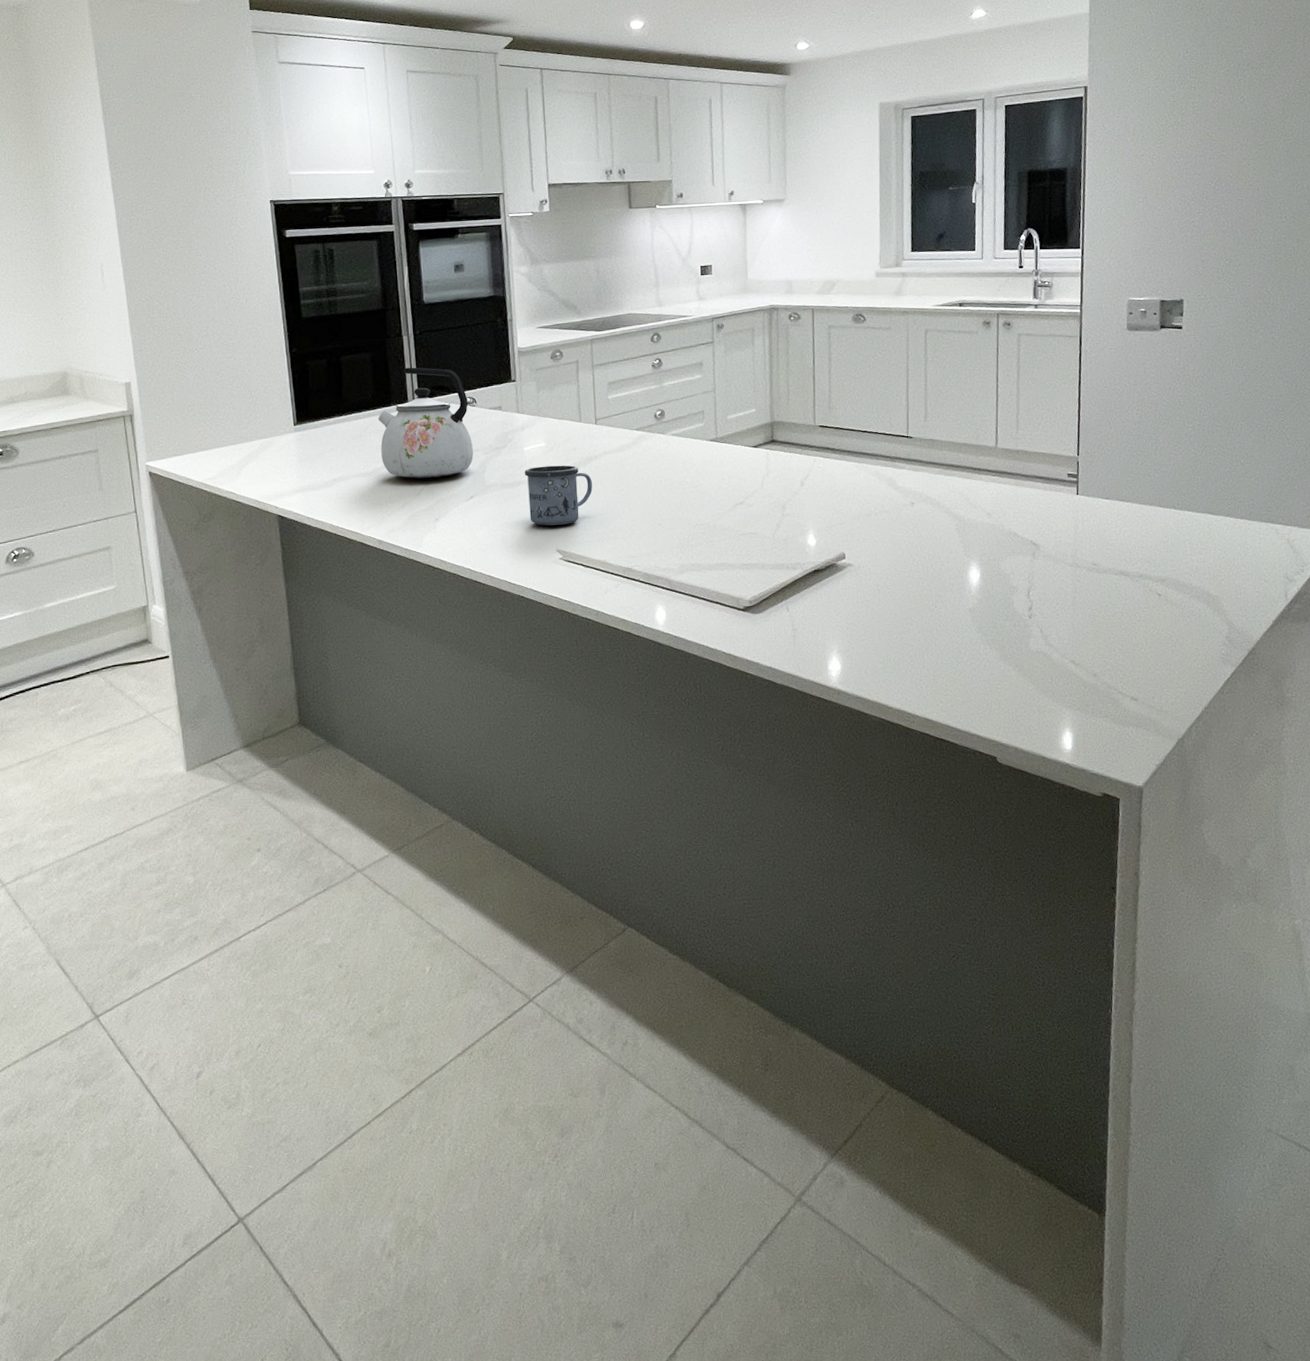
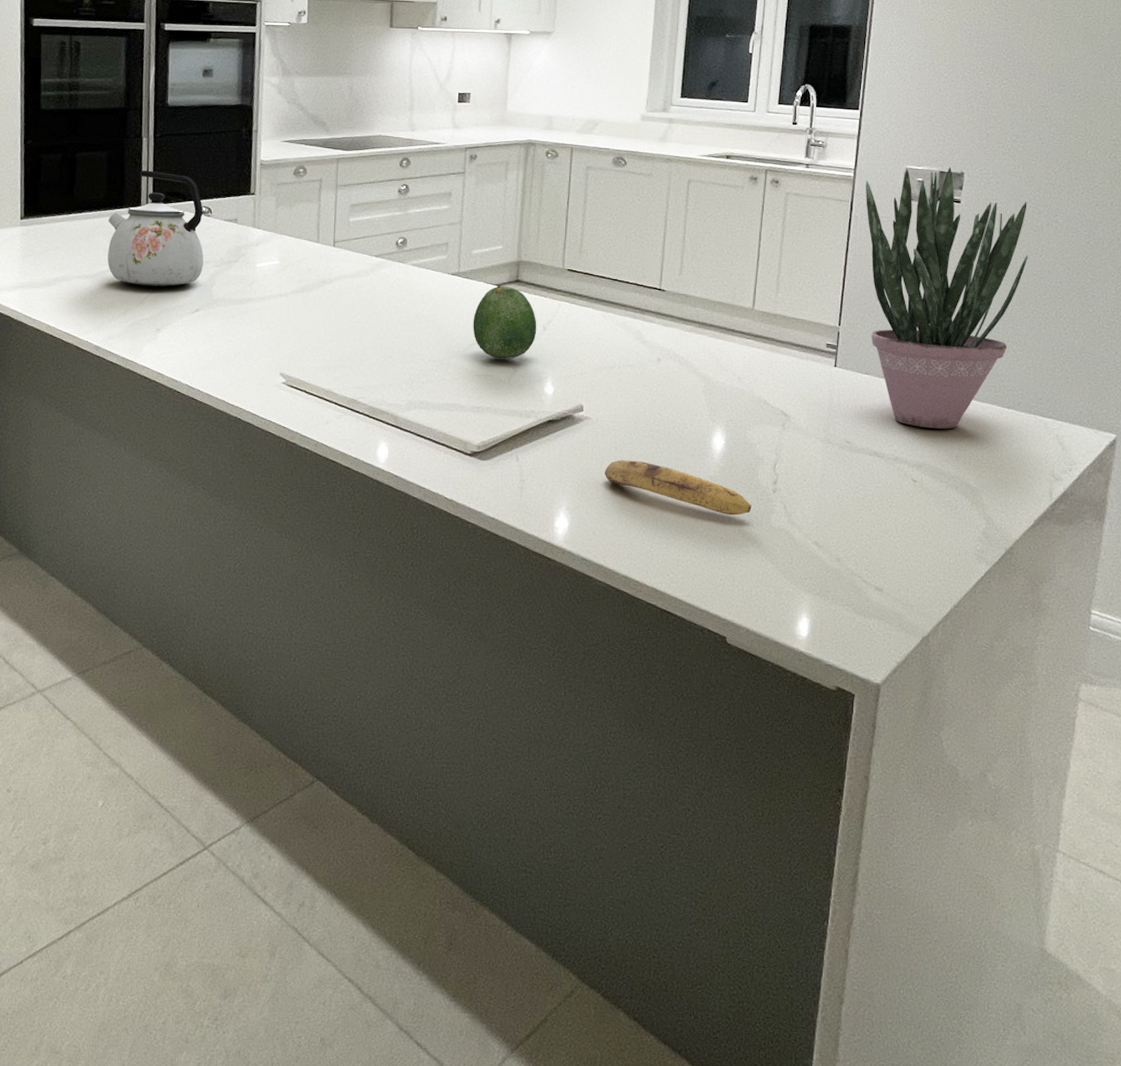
mug: present [525,465,592,526] -> none [255,285,324,348]
fruit: none [734,446,796,517] -> present [473,284,537,359]
banana: none [870,600,1011,644] -> present [604,460,752,516]
potted plant: none [1092,295,1249,545] -> present [866,166,1028,429]

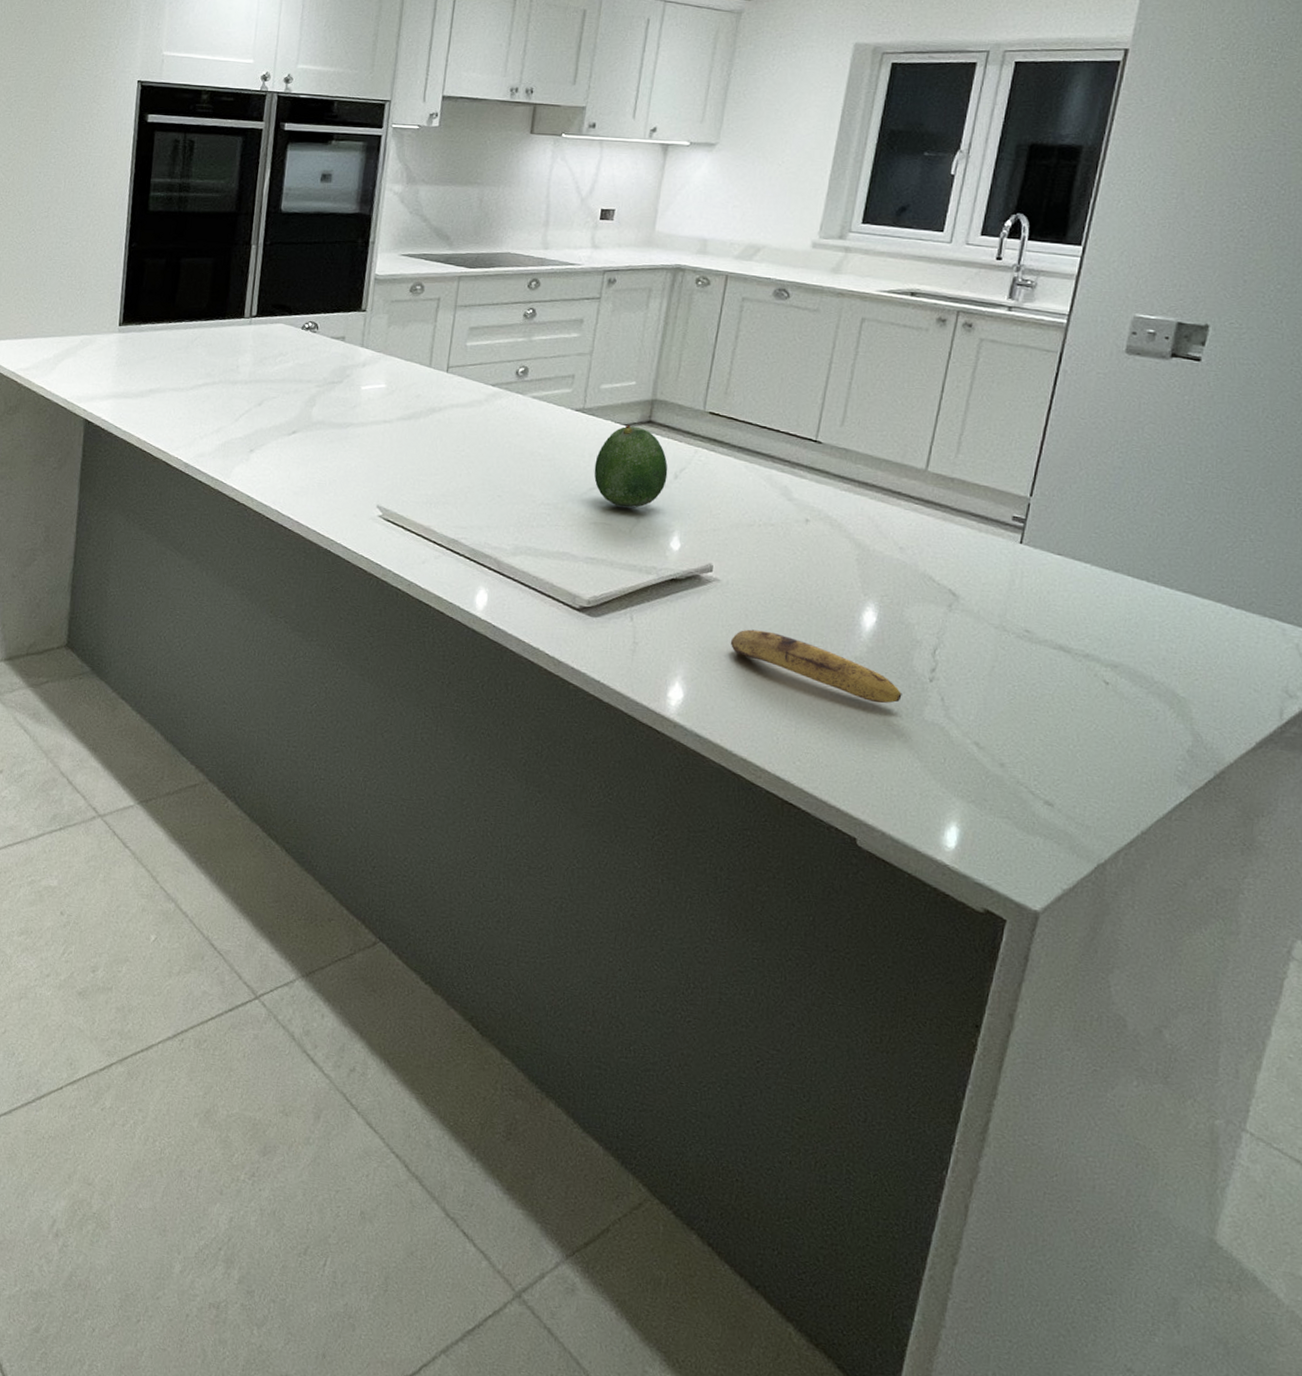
kettle: present [107,170,204,286] -> none [204,280,310,405]
potted plant: present [866,166,1028,429] -> none [1069,317,1288,627]

